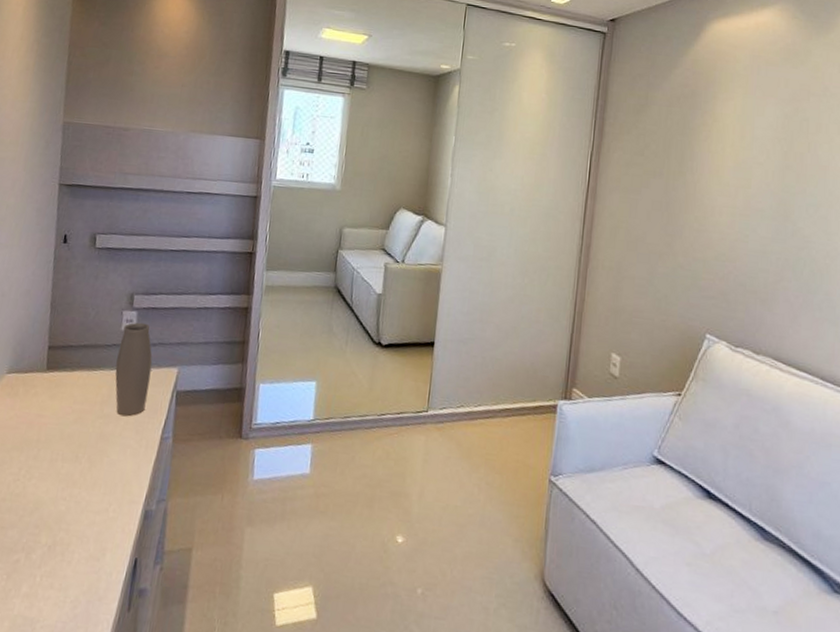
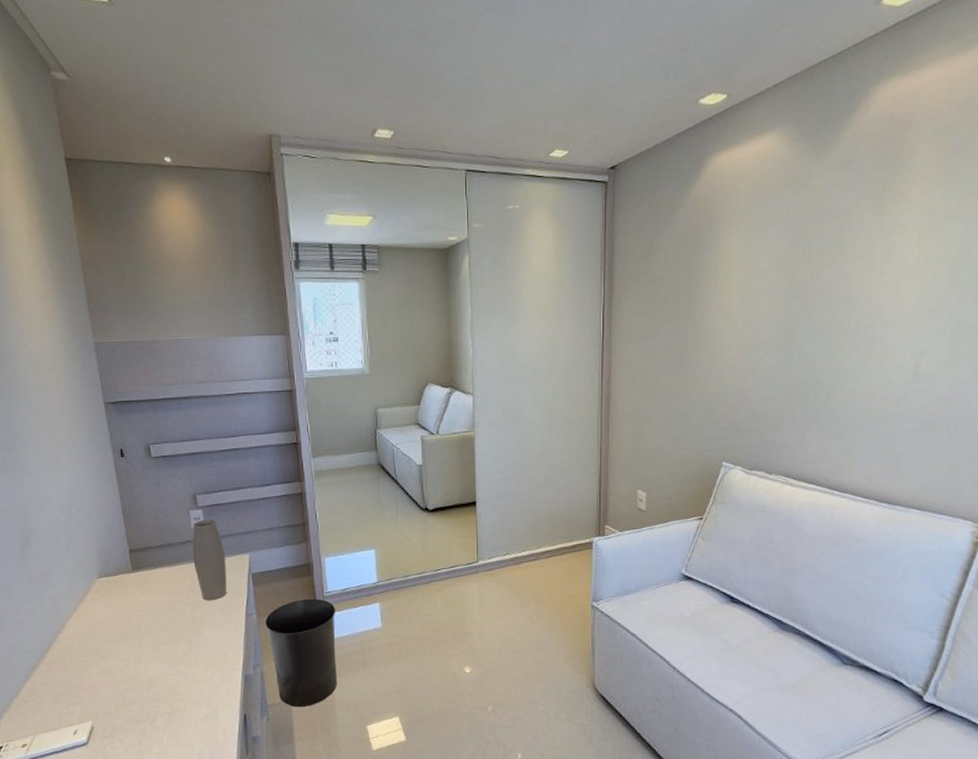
waste bin: none [179,428,263,559] -> present [265,598,337,707]

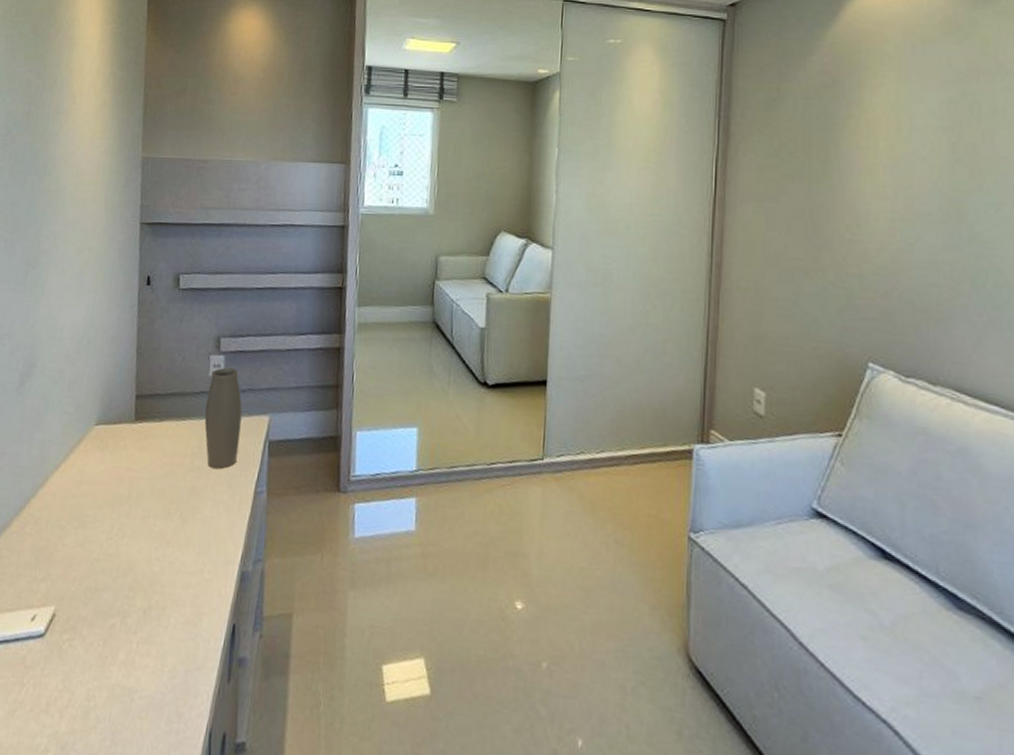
waste bin: present [265,598,337,707] -> none [275,481,363,626]

